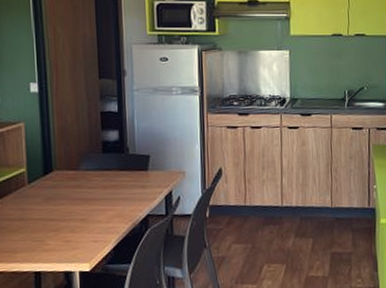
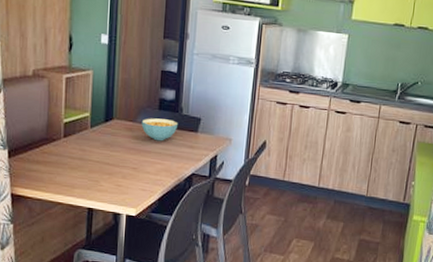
cereal bowl: none [85,161,126,187] -> present [141,118,179,141]

